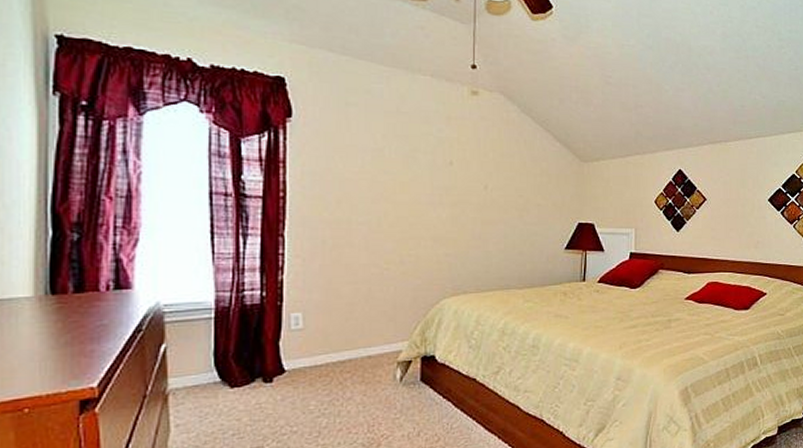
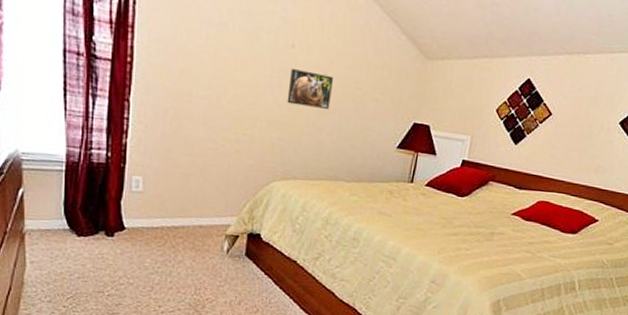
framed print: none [450,185,495,220] -> present [287,69,334,109]

